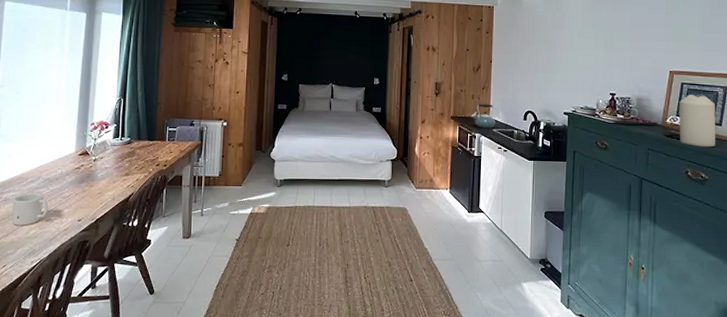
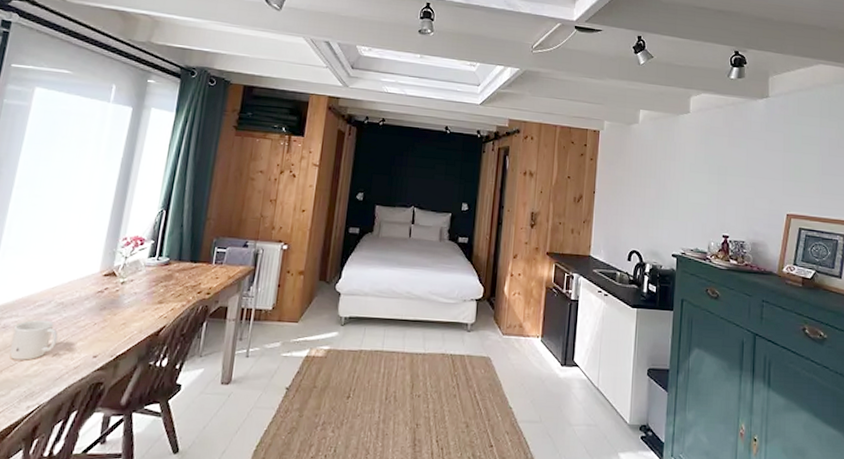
kettle: present [471,104,496,130] -> none [569,239,597,270]
candle: present [679,95,716,148] -> none [796,242,836,303]

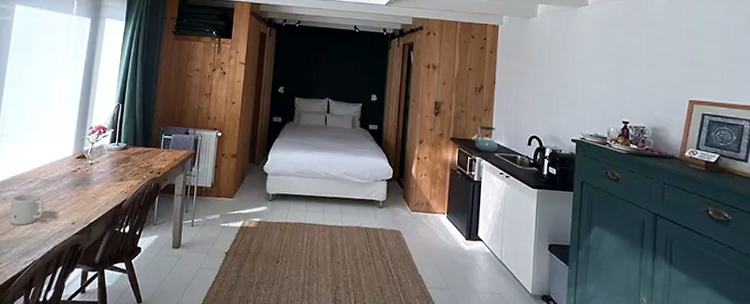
kettle: none [569,239,597,270] -> present [471,126,498,154]

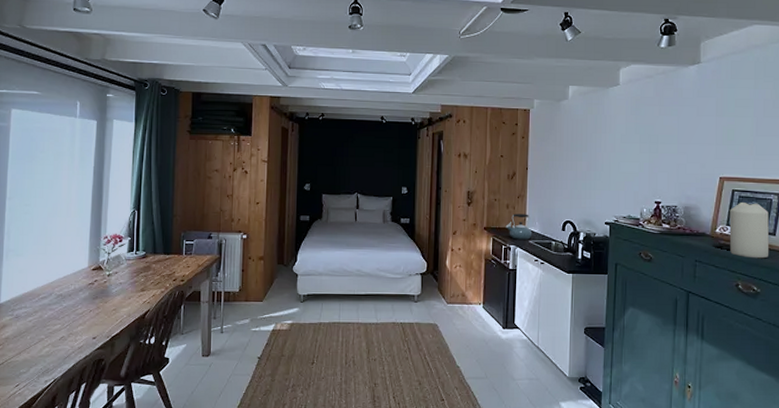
mug: present [9,193,45,225] -> none [24,309,62,344]
candle: none [699,127,741,186] -> present [729,203,769,259]

